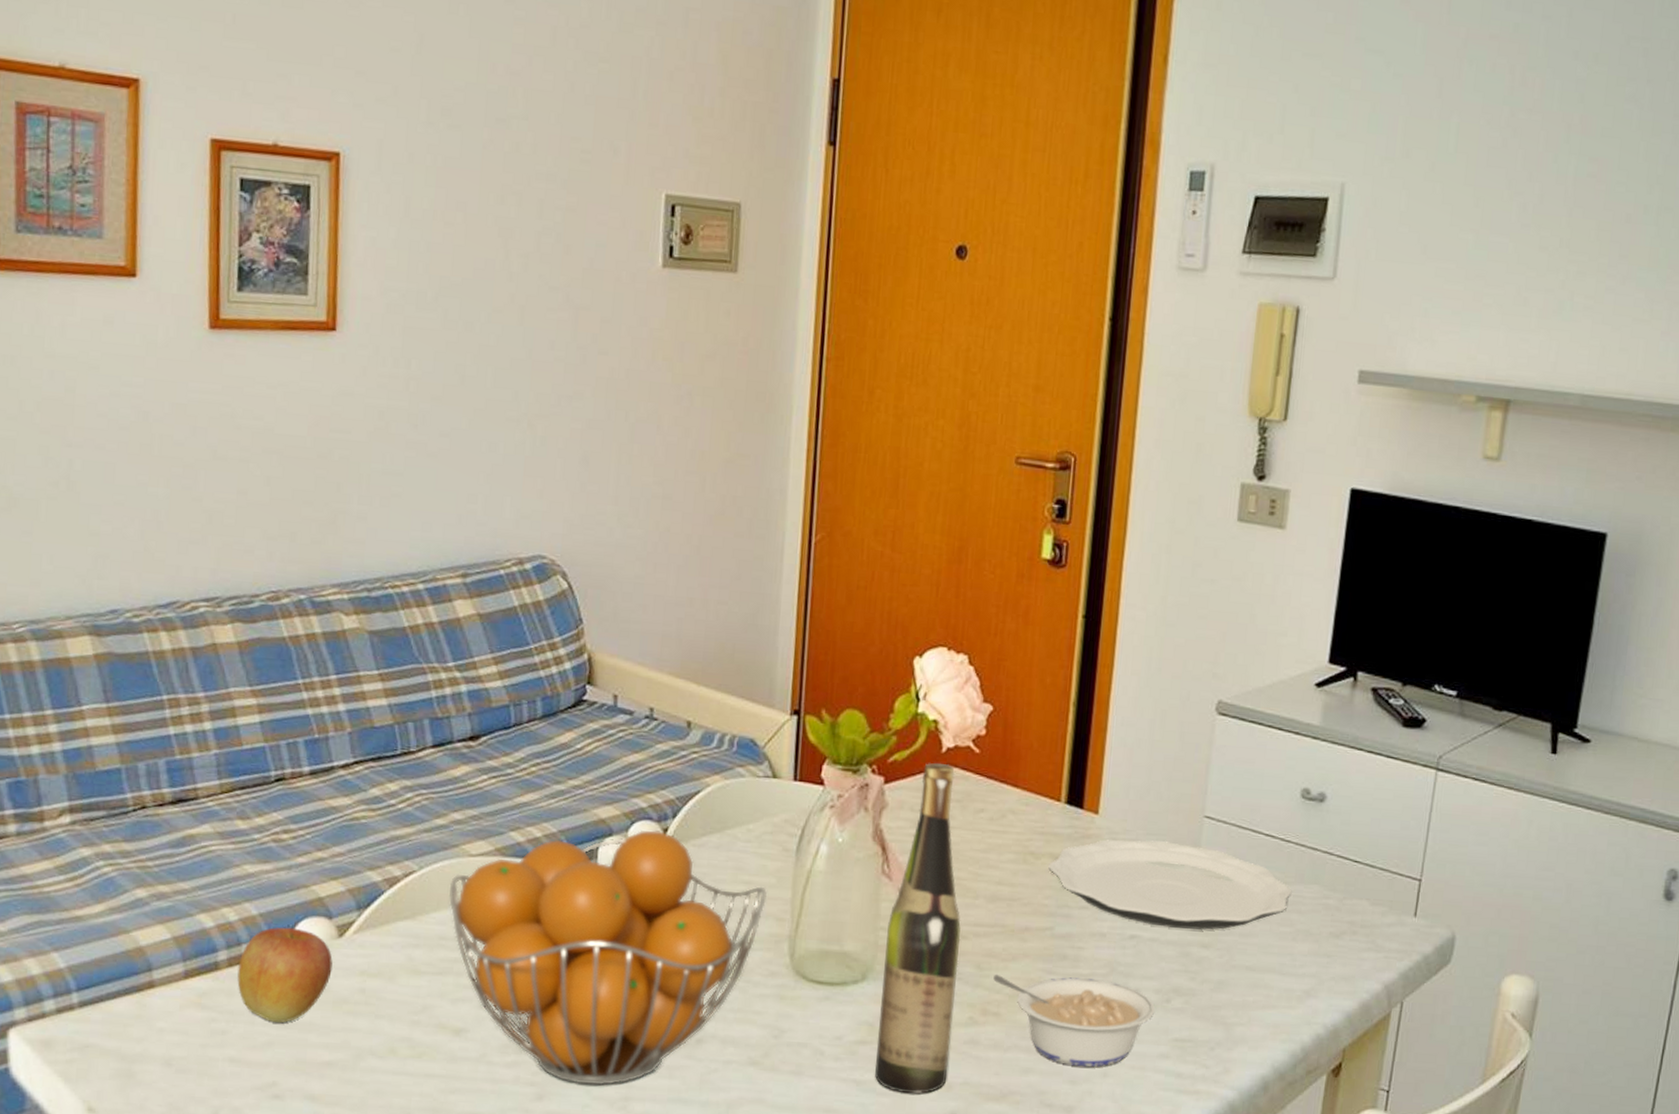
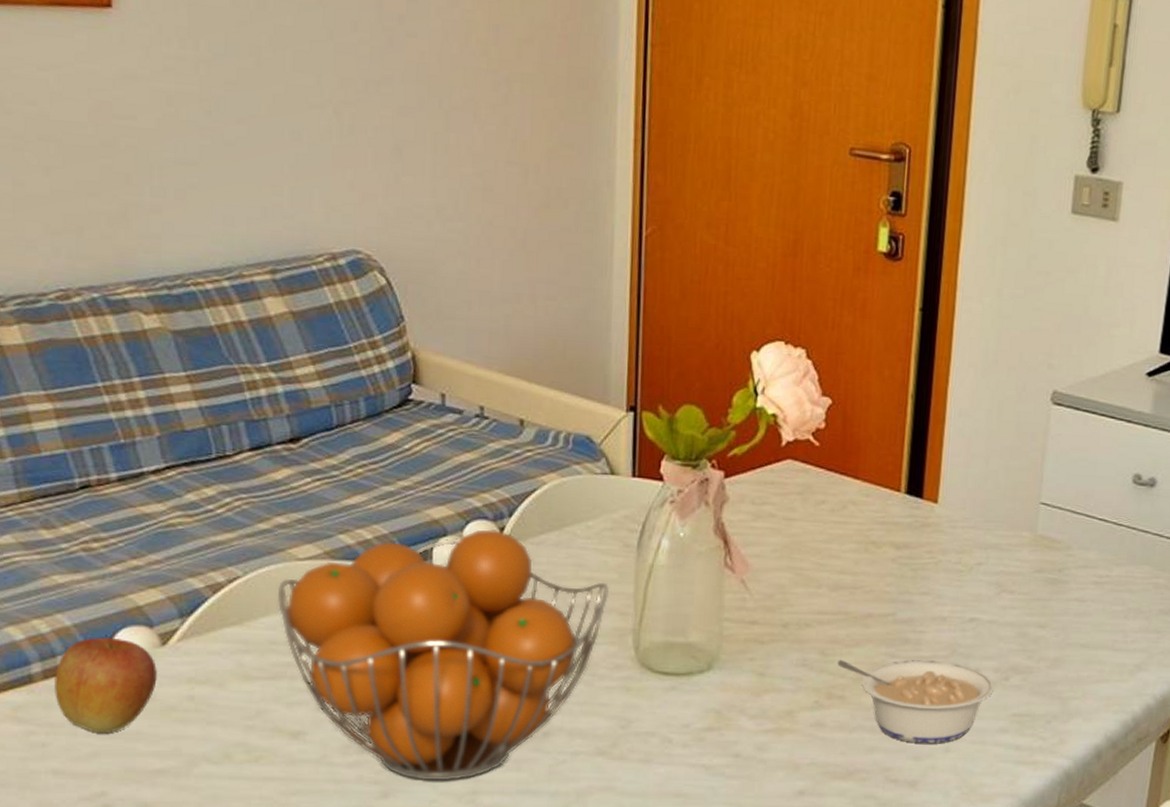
wine bottle: present [875,762,961,1094] -> none [723,456,805,776]
plate: present [1048,840,1292,930] -> none [889,527,1124,611]

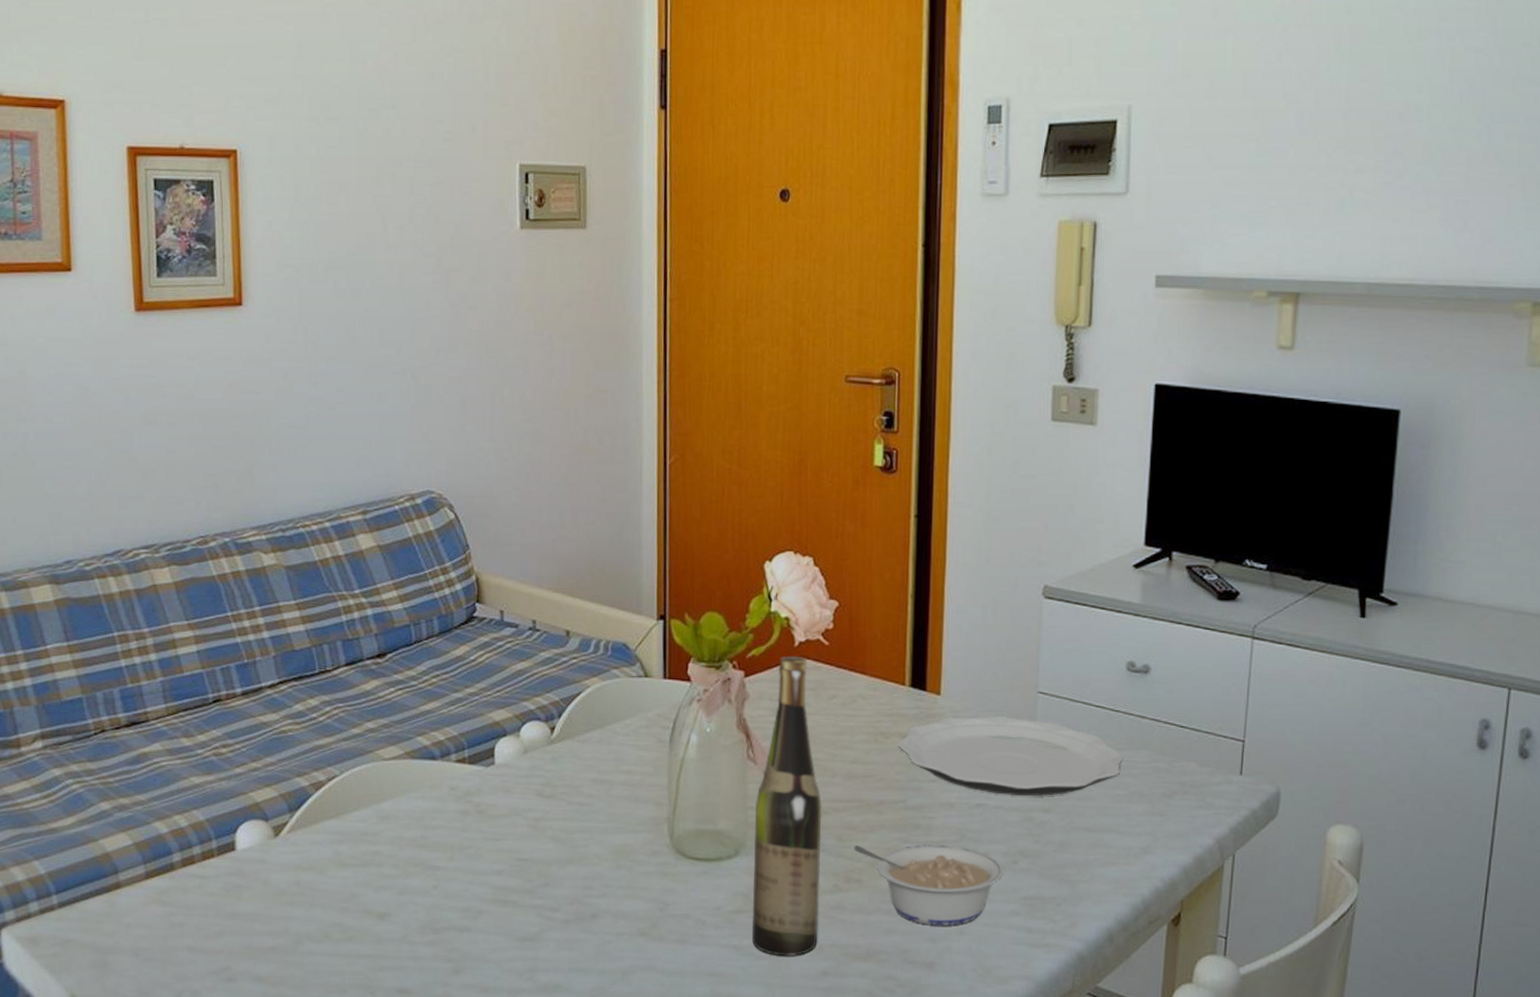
apple: present [55,637,157,734] -> none [190,830,271,915]
fruit basket: present [277,529,609,781] -> none [367,729,645,959]
wine bottle: none [723,456,805,776] -> present [752,655,822,957]
plate: none [889,527,1124,611] -> present [898,716,1124,796]

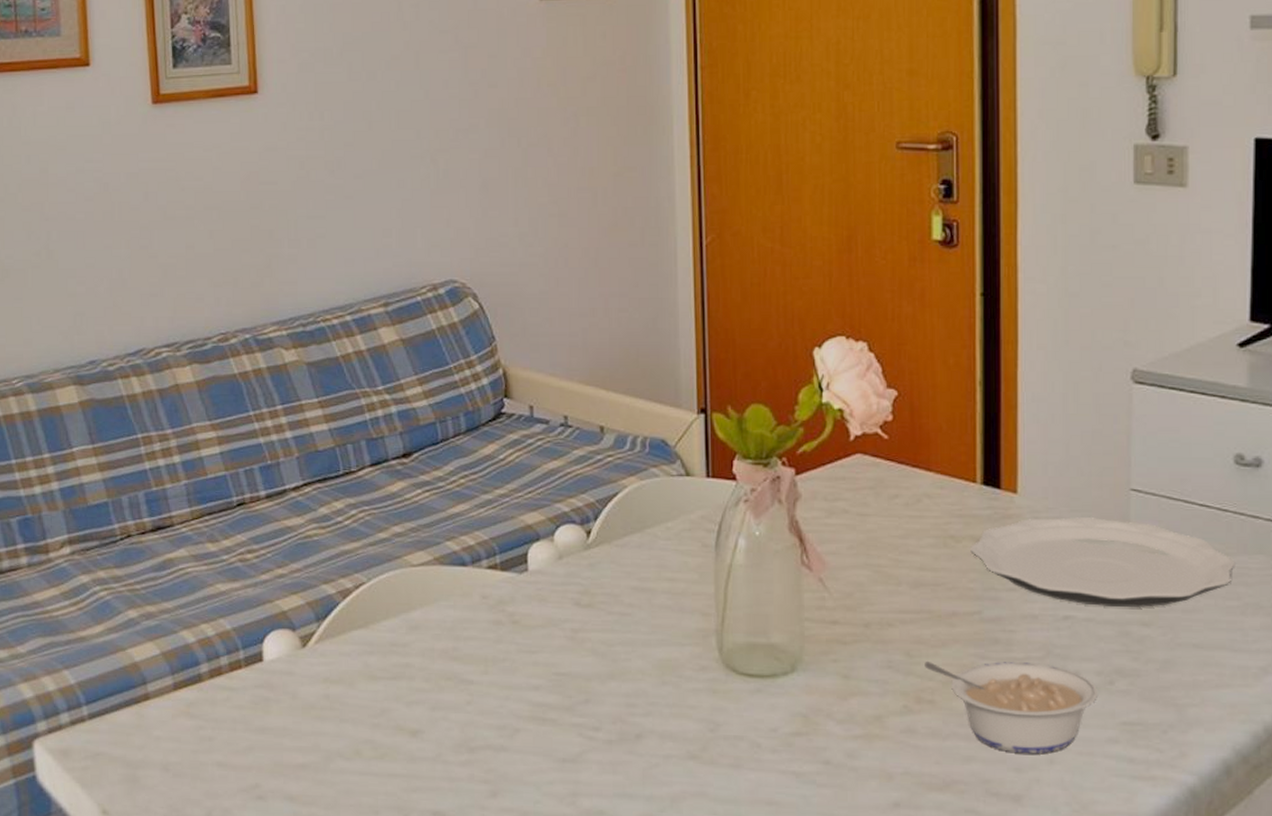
wine bottle: present [752,655,822,957] -> none [812,451,887,785]

